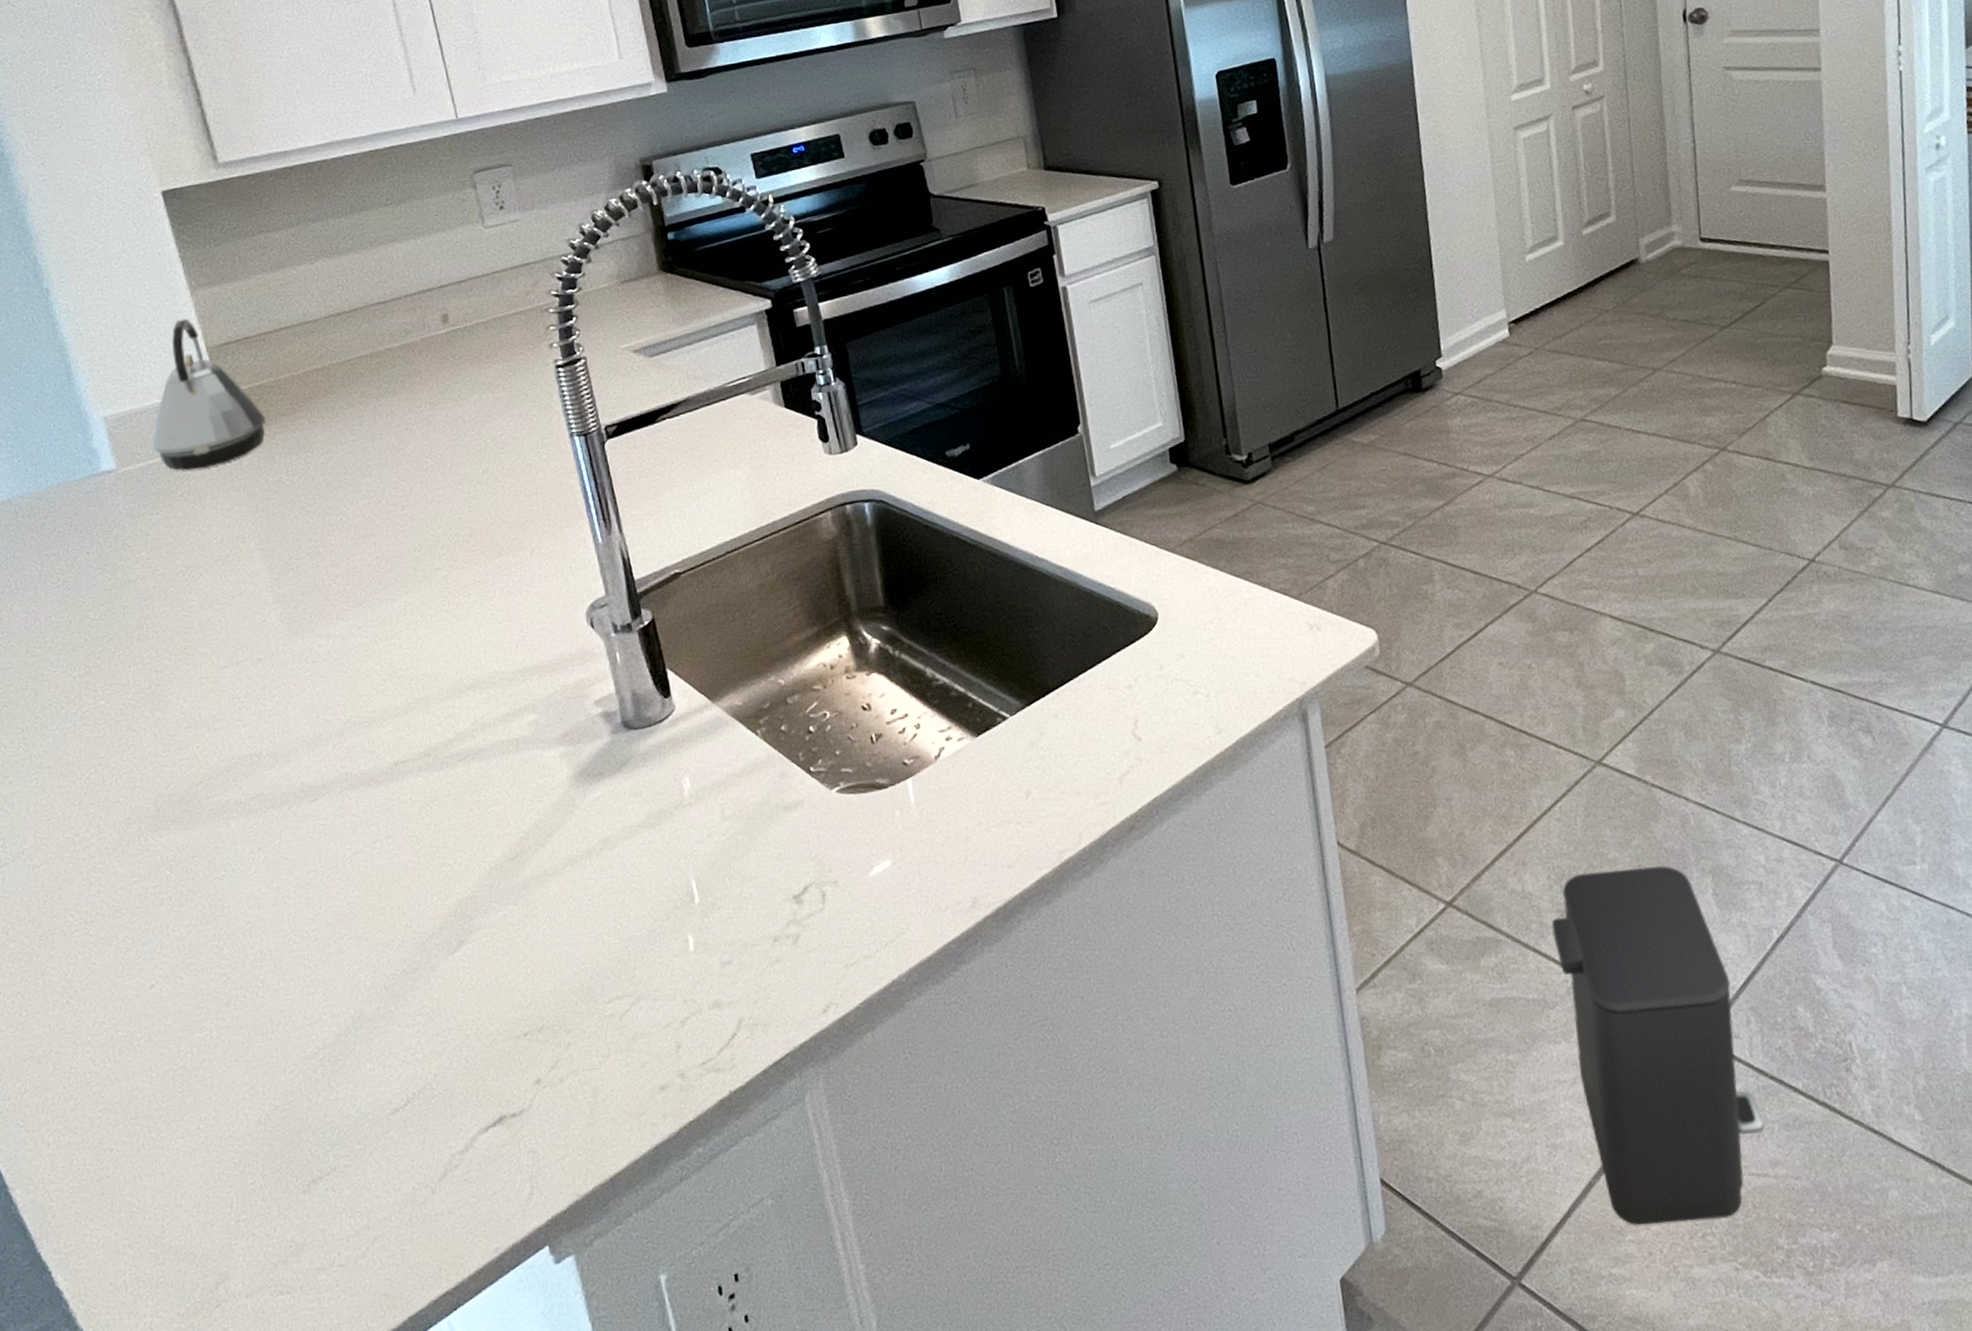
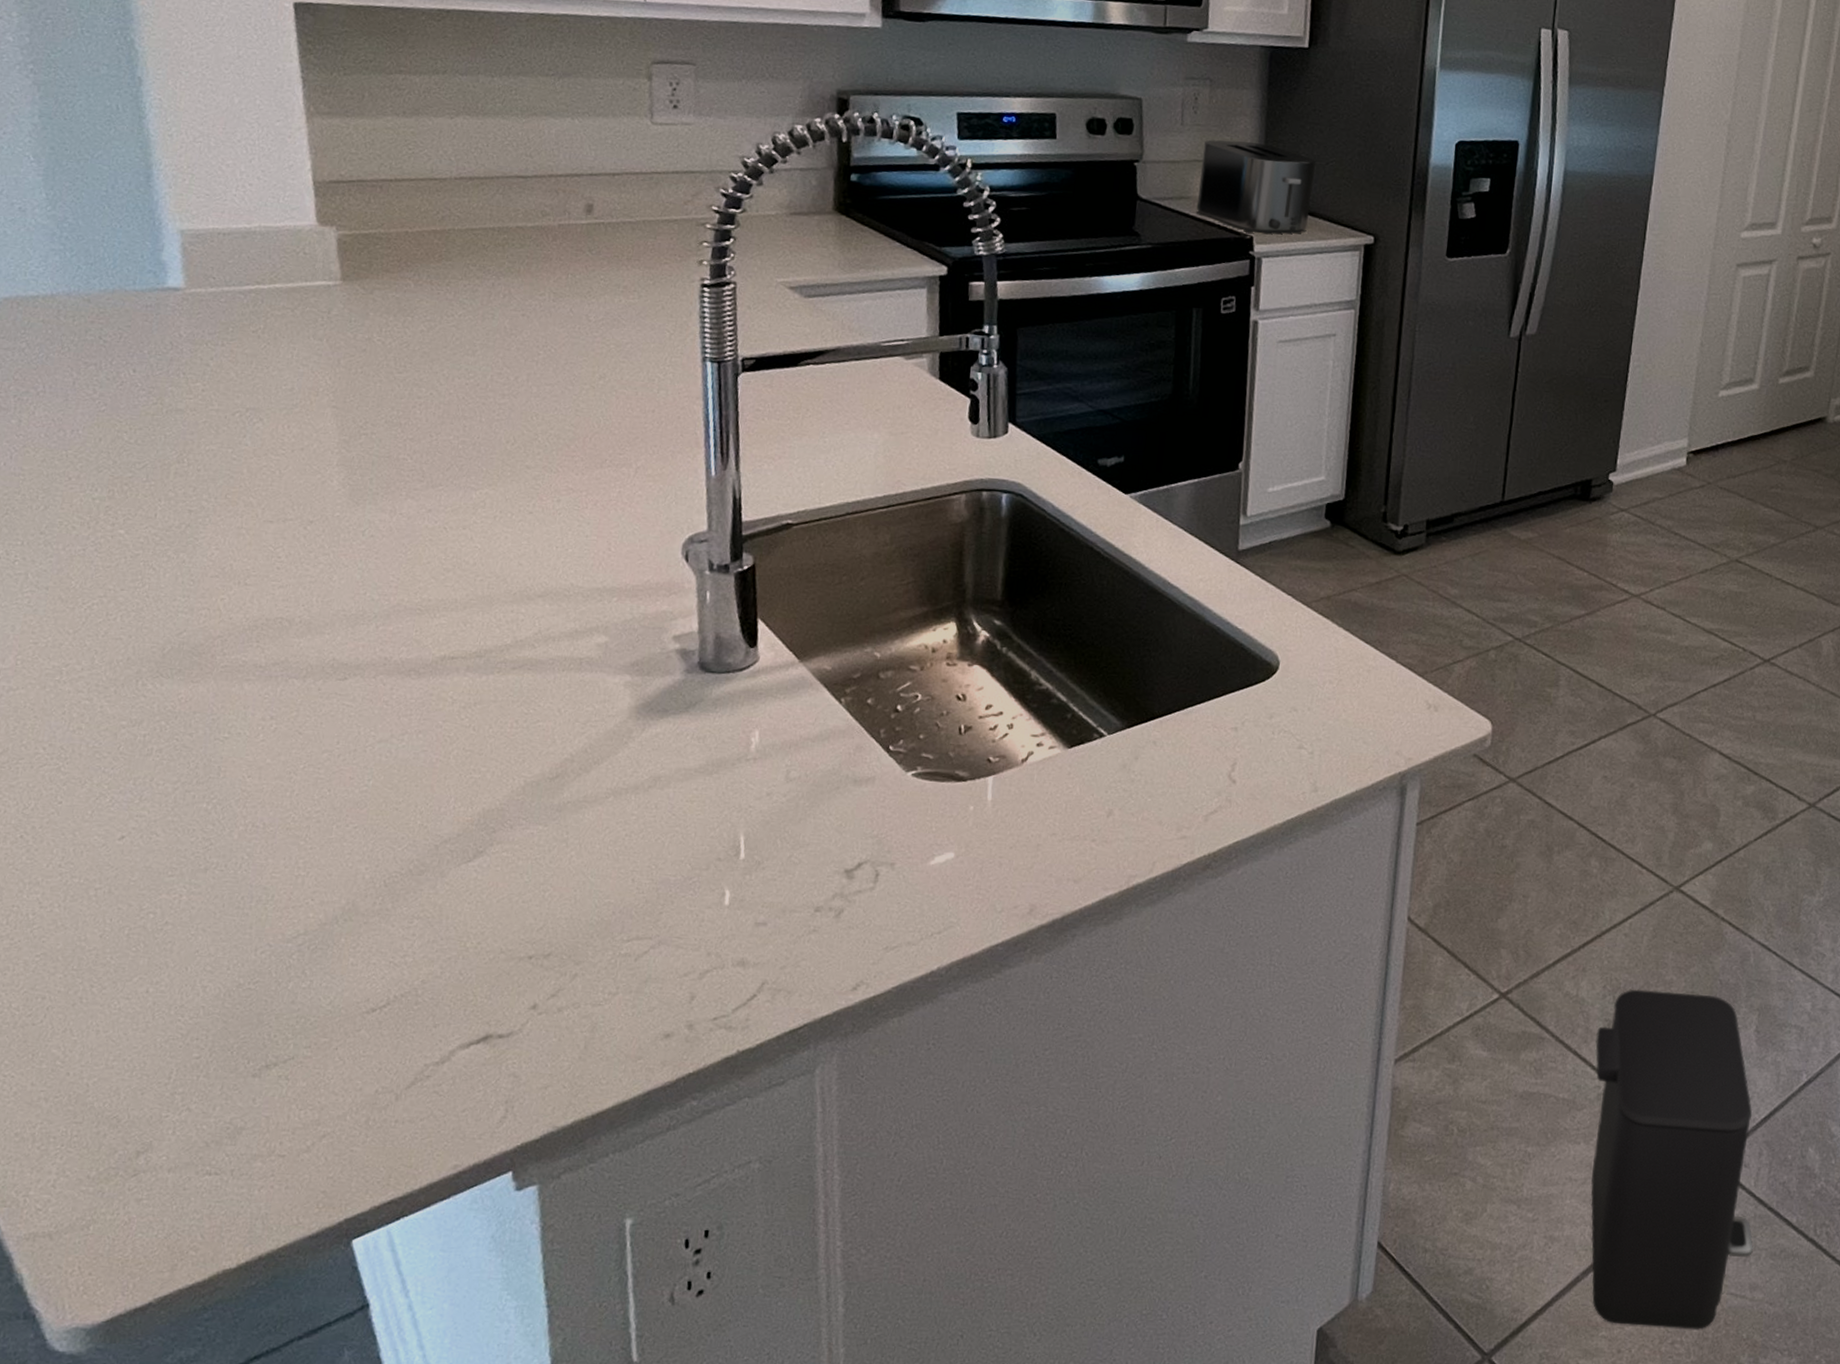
kettle: present [153,318,266,471] -> none [231,144,367,309]
toaster: none [980,117,1093,206] -> present [1196,139,1315,234]

